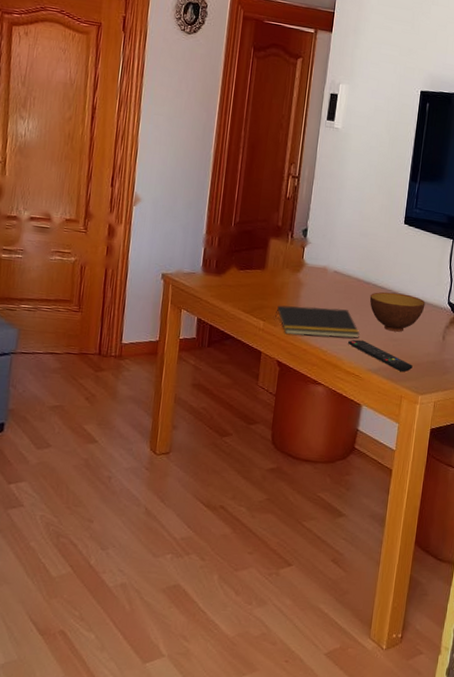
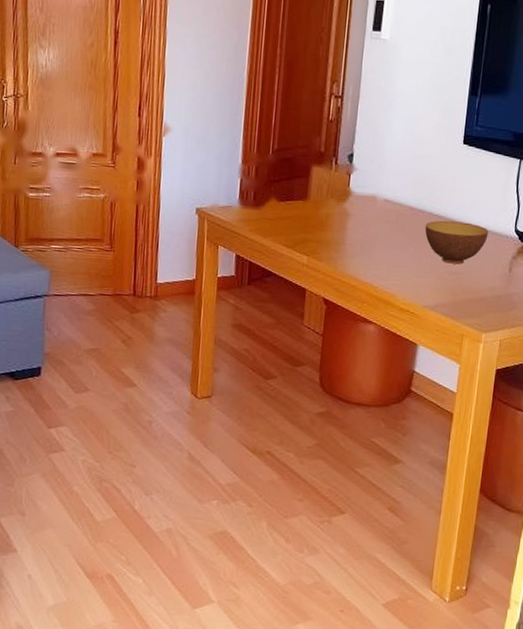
notepad: present [274,305,360,338] -> none [319,238,414,273]
remote control: present [348,339,413,372] -> none [401,273,475,308]

